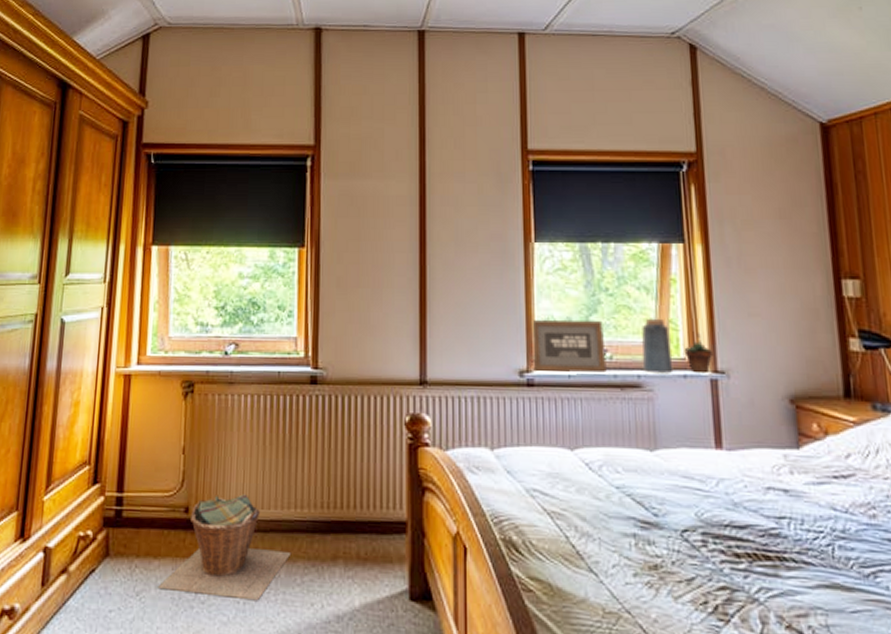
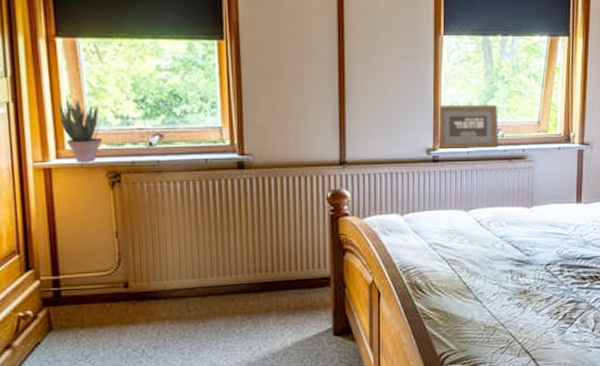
potted plant: none [145,305,182,371] -> present [57,100,103,163]
laundry basket: present [157,494,292,601] -> none [105,267,229,352]
vase: present [640,318,674,374] -> none [527,101,552,147]
succulent plant: present [684,333,712,374] -> none [560,113,582,146]

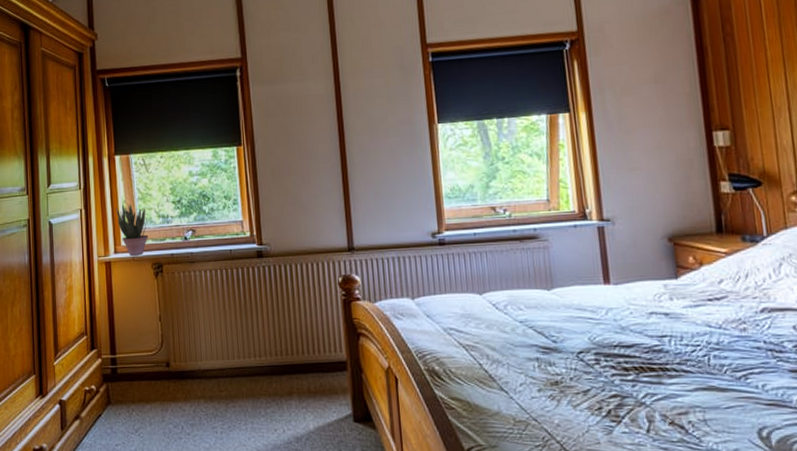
picture frame: present [437,104,499,150] -> none [438,185,507,233]

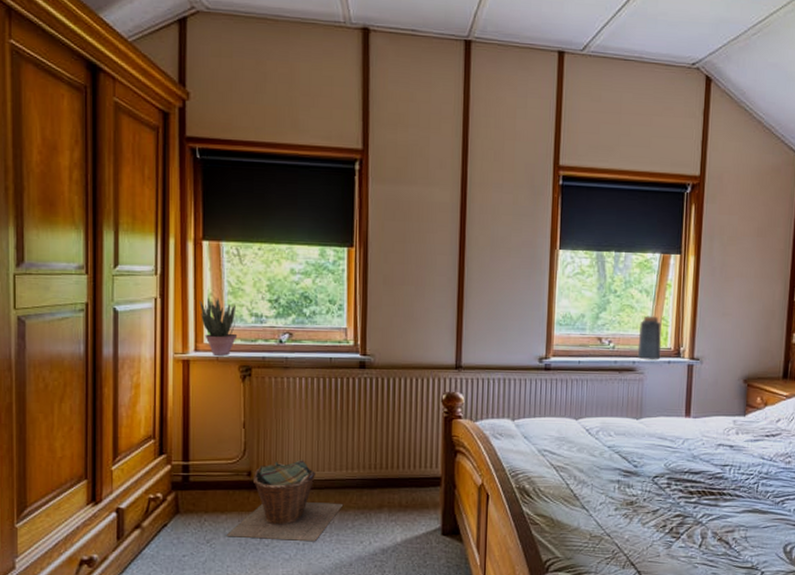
laundry basket: none [151,349,255,430] -> present [226,460,344,542]
vase: none [534,179,565,226] -> present [637,315,662,361]

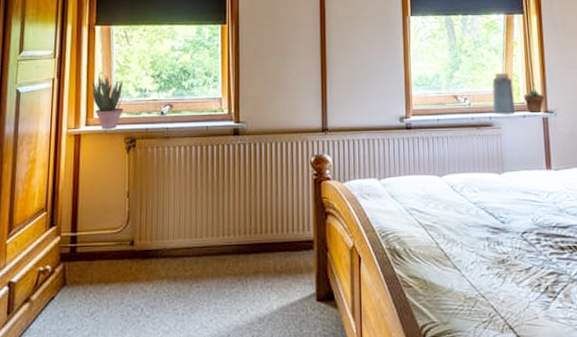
laundry basket: present [226,460,344,542] -> none [109,227,221,312]
succulent plant: none [670,328,692,360] -> present [523,83,544,114]

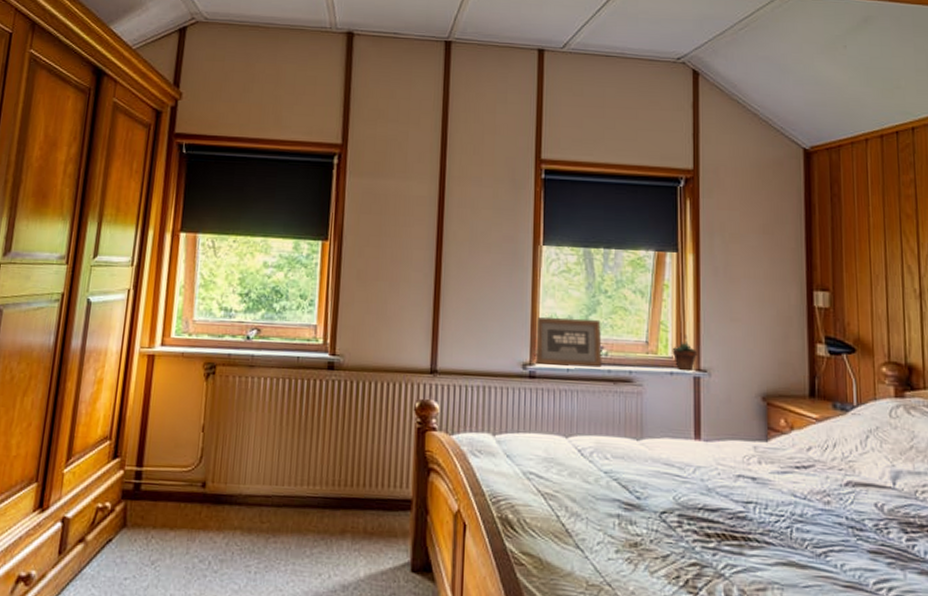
potted plant: present [91,76,124,130] -> none [171,290,206,353]
picture frame: none [408,75,466,118] -> present [535,317,602,368]
vase: present [491,72,516,115] -> none [634,319,662,371]

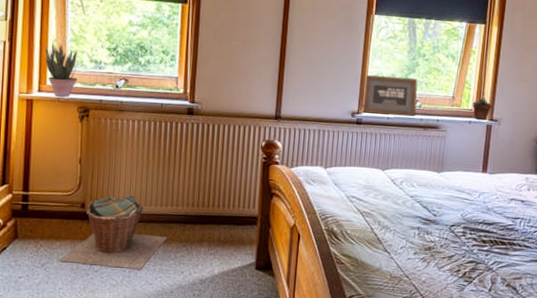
potted plant: none [171,290,206,353] -> present [44,43,78,98]
laundry basket: none [172,471,303,571] -> present [59,195,168,270]

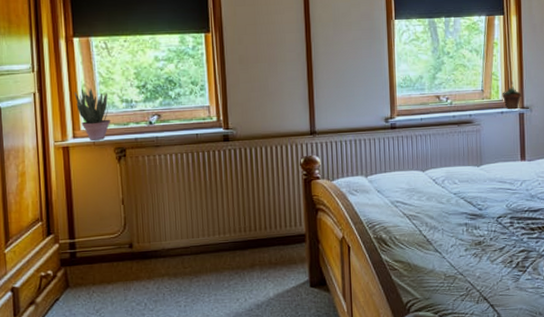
laundry basket: present [59,195,168,270] -> none [113,229,219,306]
picture frame: present [362,75,418,117] -> none [393,76,448,118]

